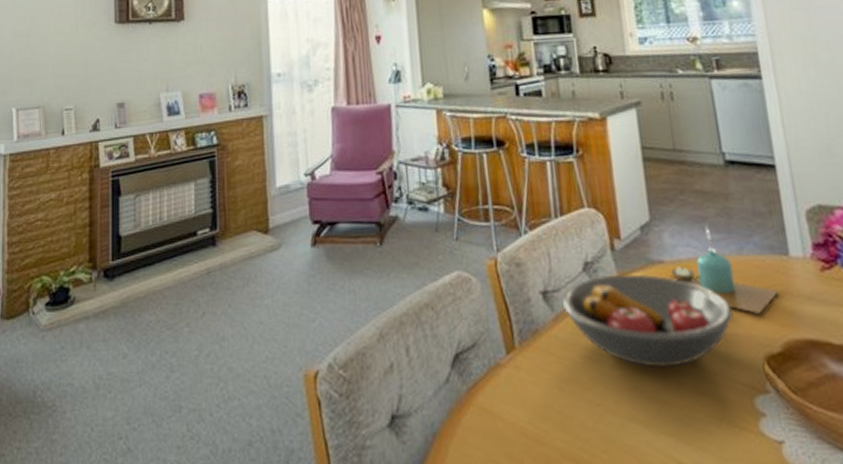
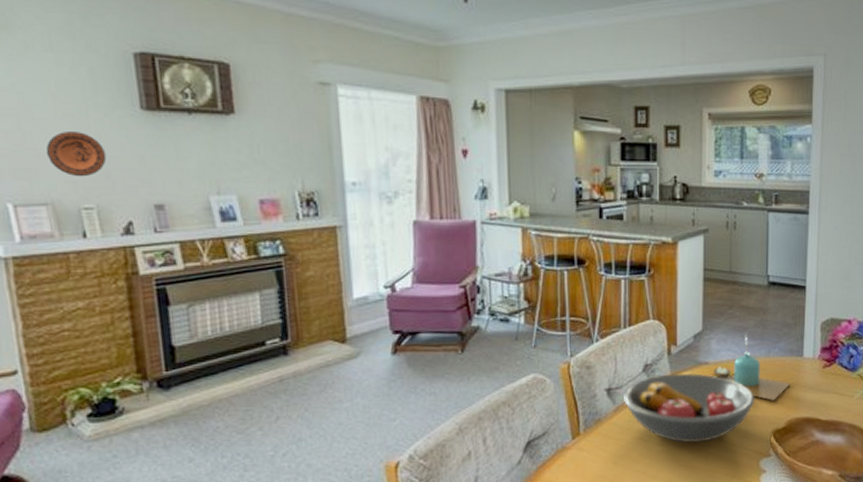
decorative plate: none [44,45,86,83] -> present [46,132,107,177]

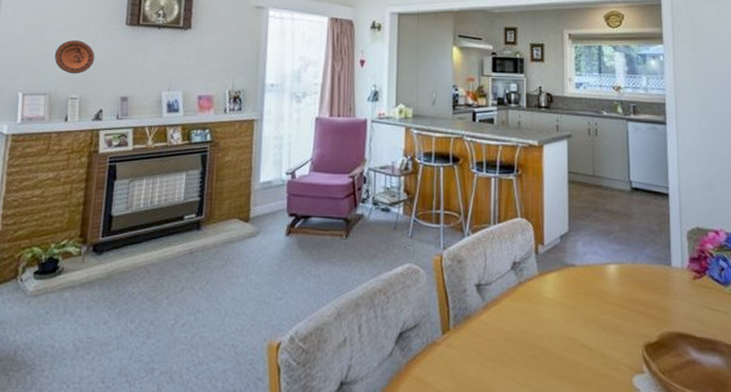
fruit bowl: present [622,373,755,443] -> none [491,274,624,350]
candle: present [713,335,791,401] -> none [580,239,660,310]

